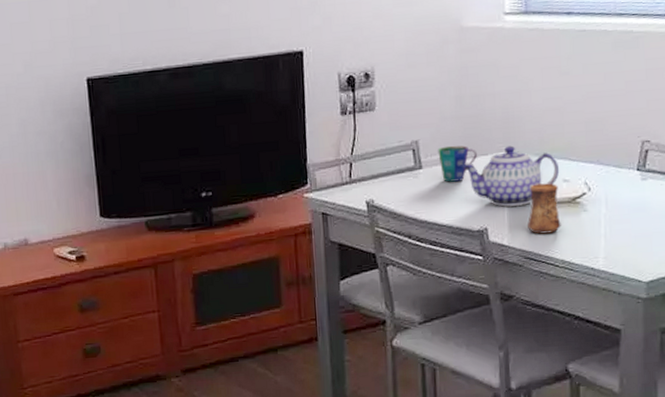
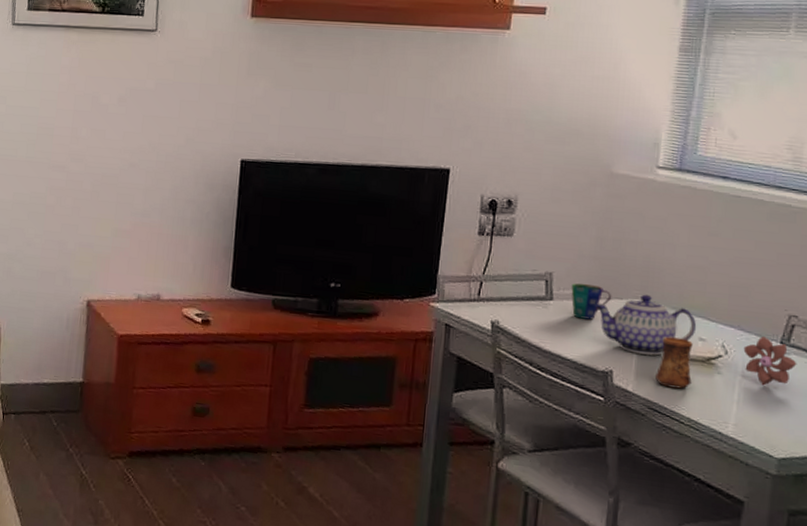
flower: none [604,167,654,215] -> present [743,337,797,386]

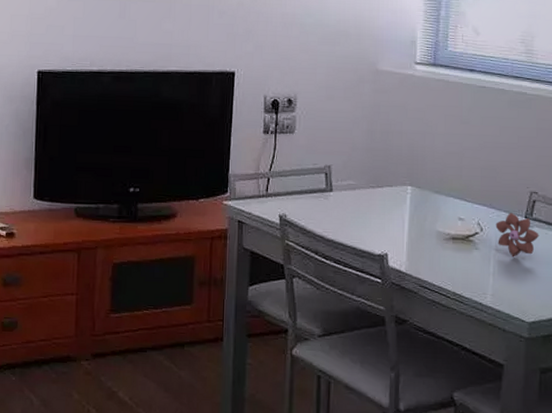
cup: present [571,283,612,320] -> none [348,174,384,208]
teapot: present [594,294,697,356] -> none [368,181,456,237]
cup: present [654,337,693,389] -> none [423,219,454,266]

